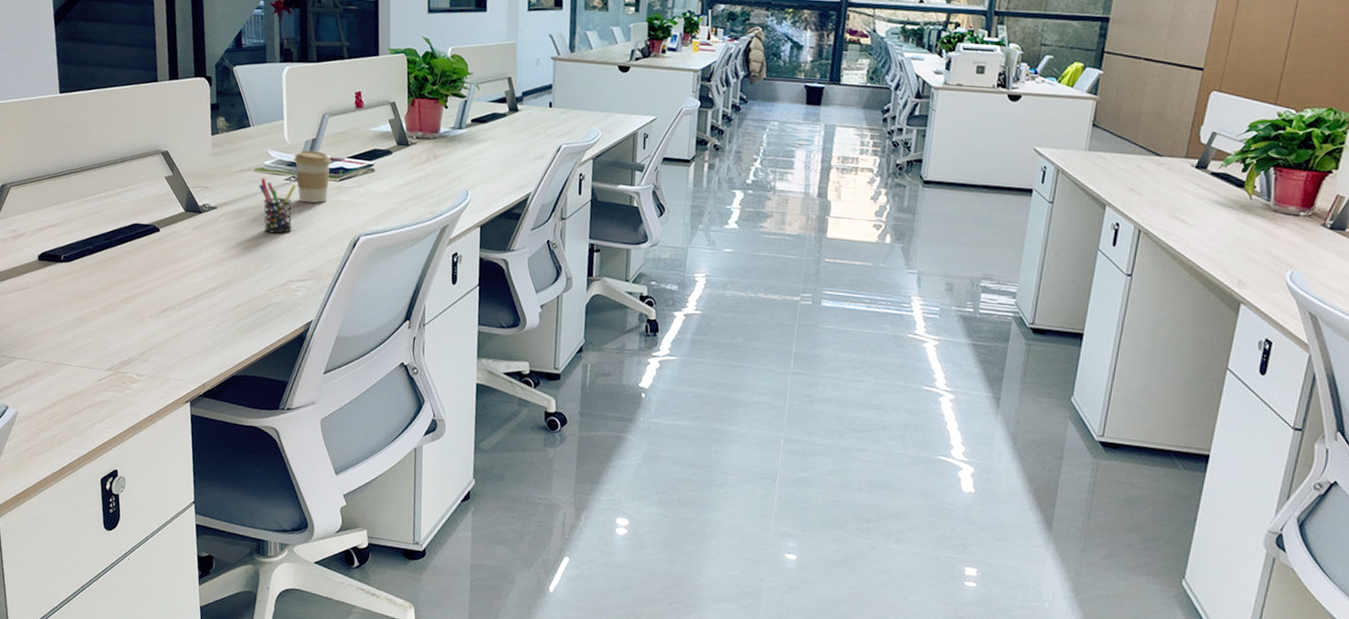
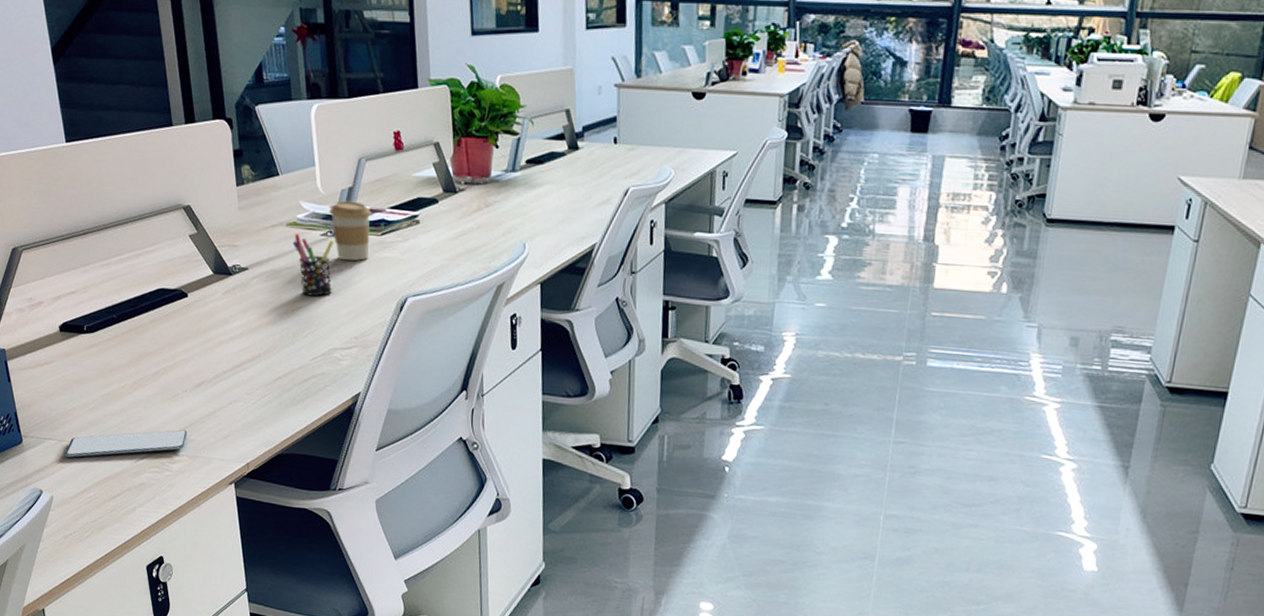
smartphone: none [32,351,150,376] -> present [65,429,188,458]

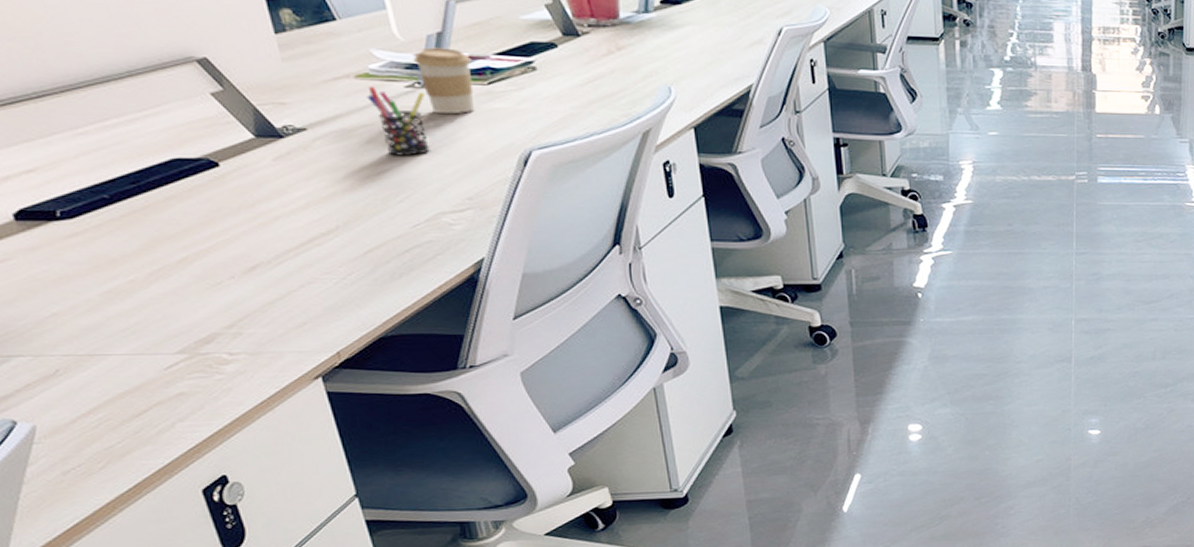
smartphone: present [65,429,188,458] -> none [47,323,243,375]

